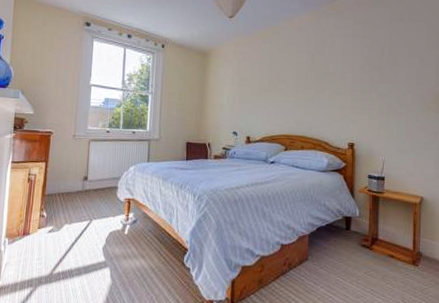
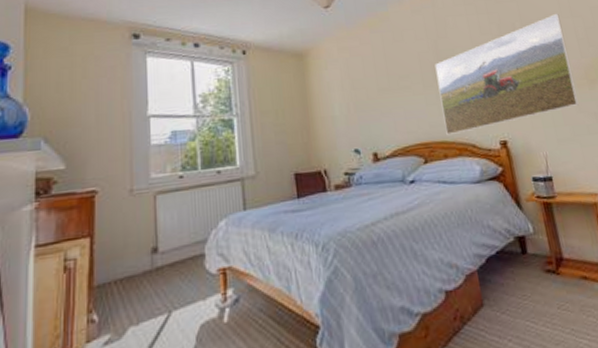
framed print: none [306,44,426,133] -> present [434,13,579,136]

